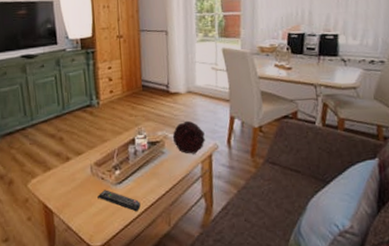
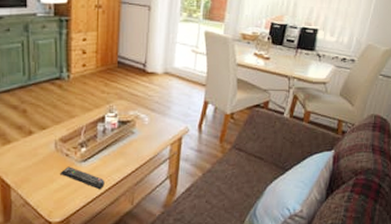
decorative orb: present [172,120,205,154] -> none [144,102,177,136]

